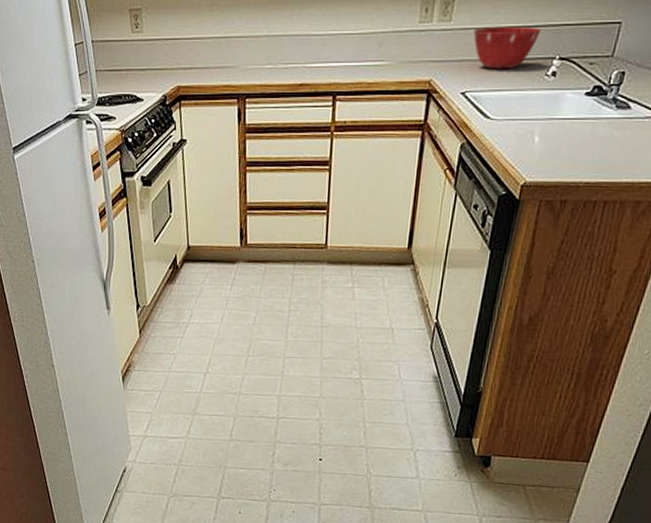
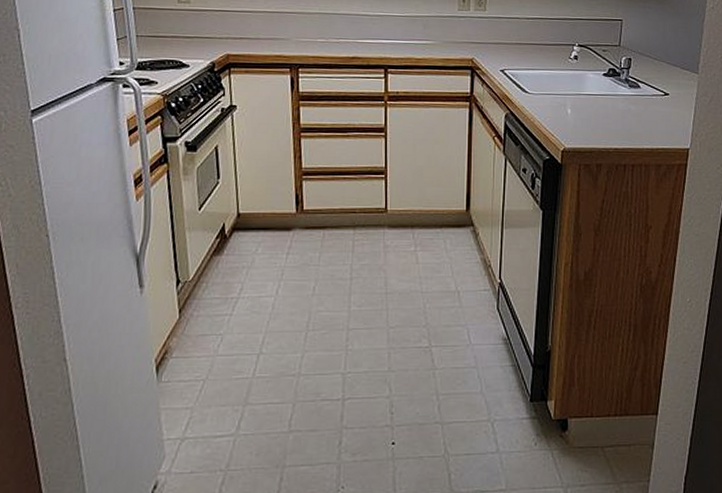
mixing bowl: present [473,26,541,70] -> none [505,17,561,53]

